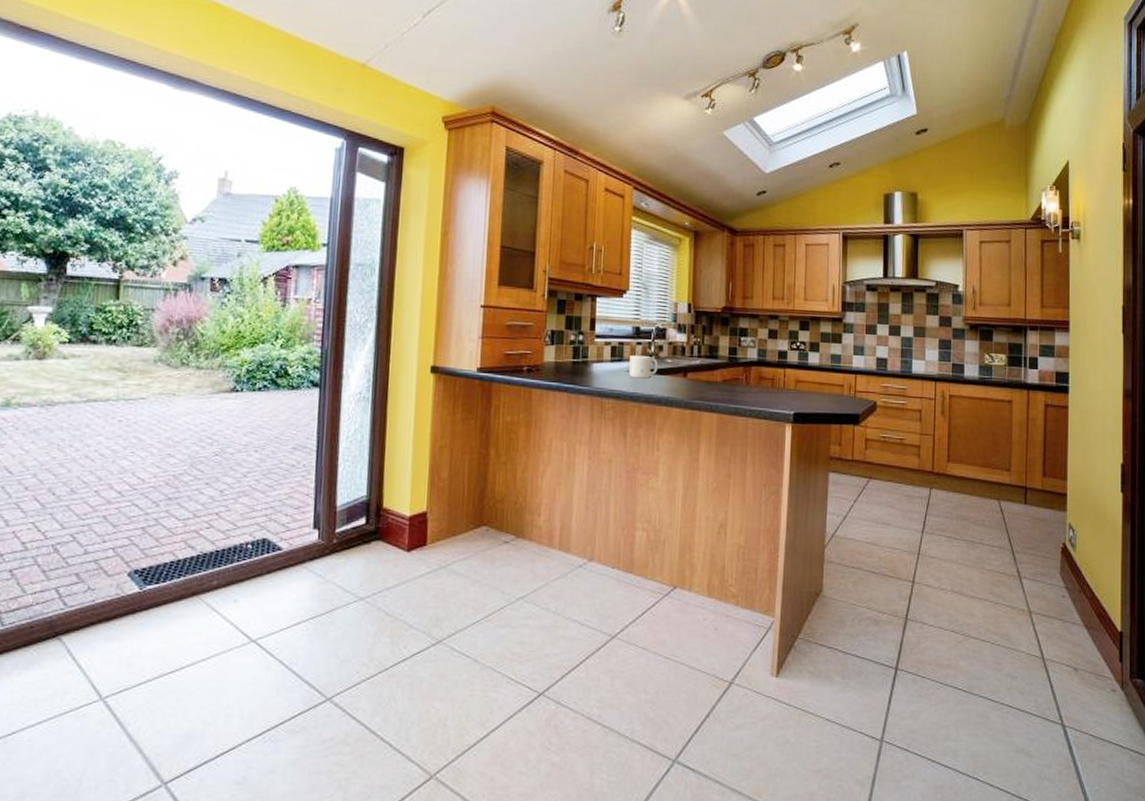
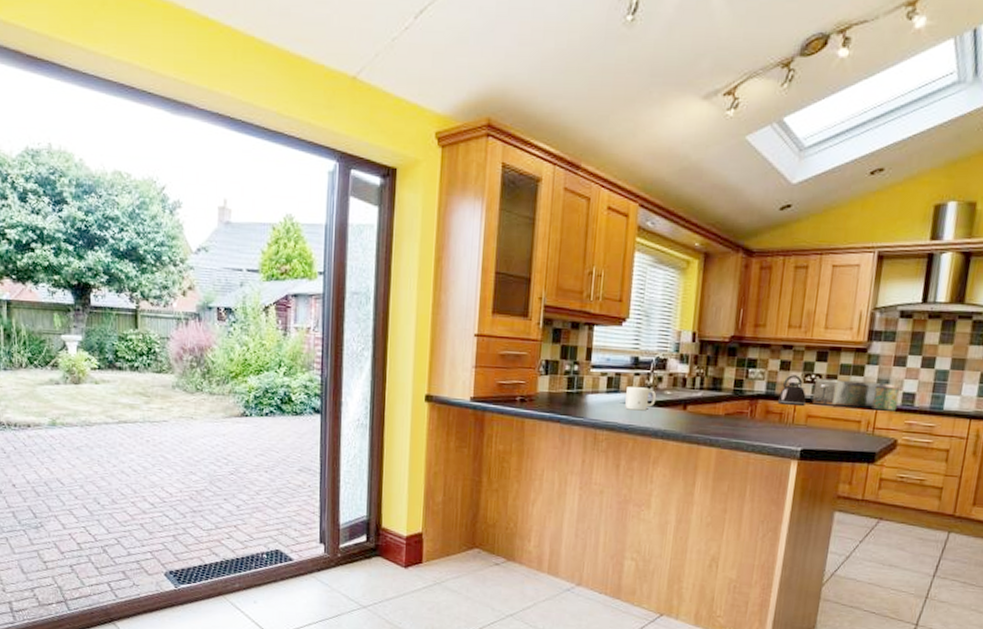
kettle: none [769,343,794,373] -> present [778,375,806,407]
toaster: none [799,345,857,373] -> present [811,378,881,409]
canister: none [851,350,874,375] -> present [871,384,900,411]

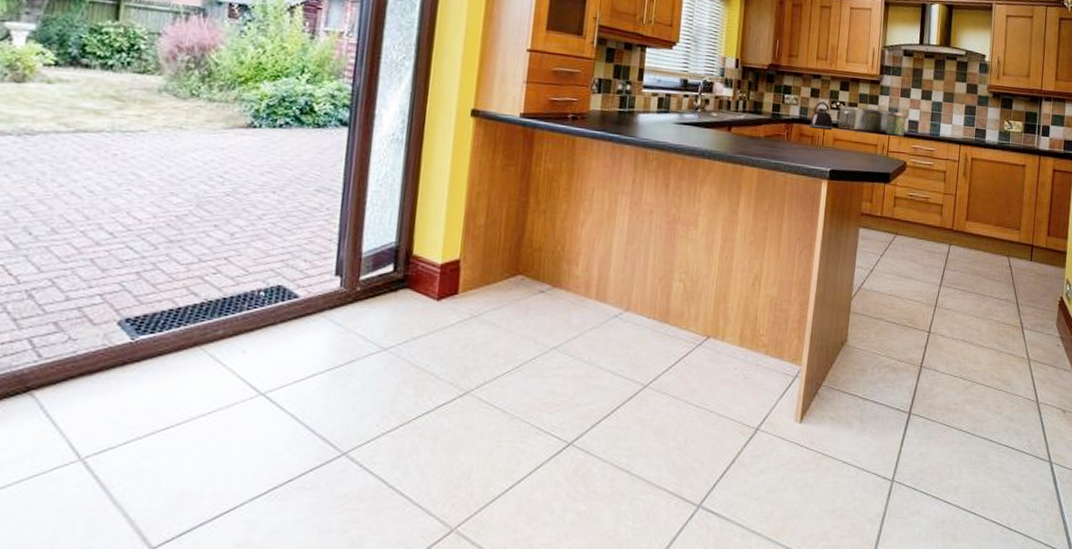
mug: present [625,387,657,411] -> none [674,108,704,132]

